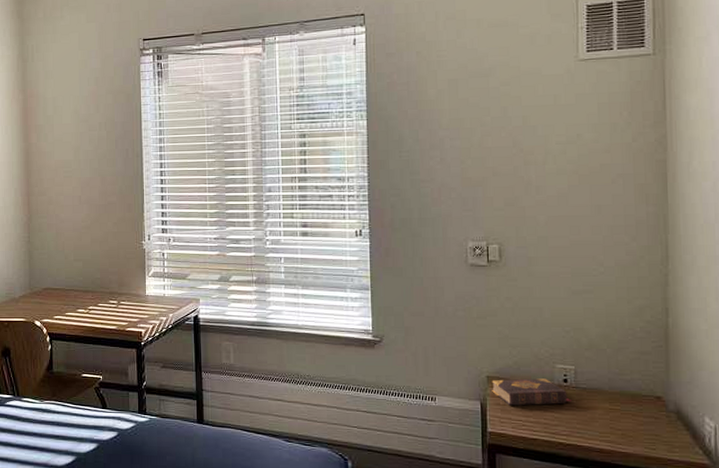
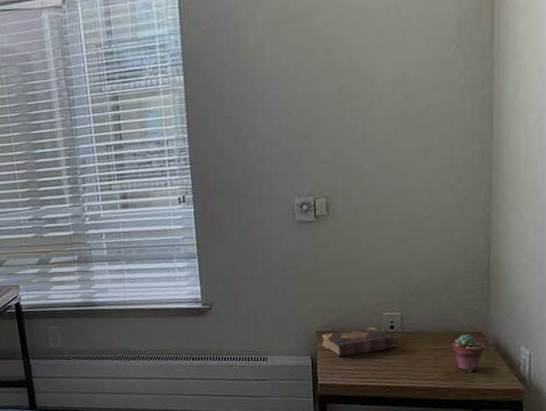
potted succulent: none [630,397,664,438] -> present [452,334,484,372]

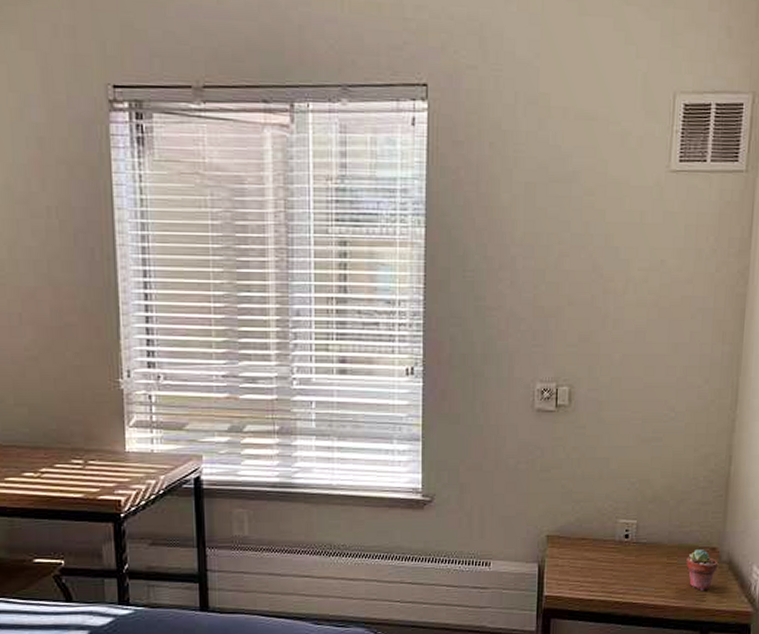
book: present [321,327,398,357] -> none [551,535,631,566]

